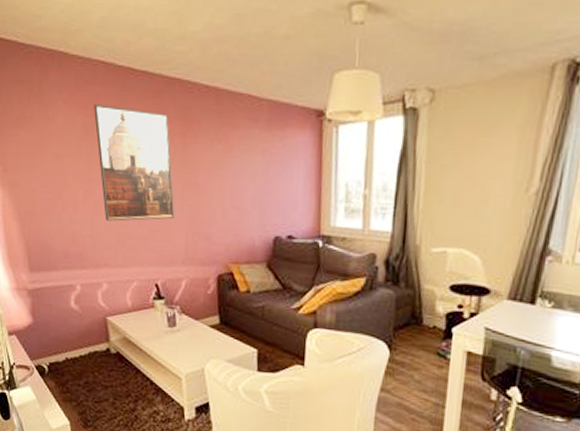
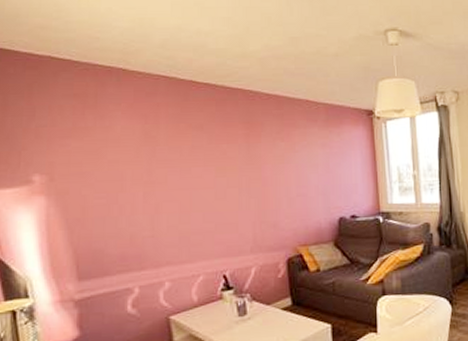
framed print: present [94,105,175,221] -> none [155,113,241,220]

